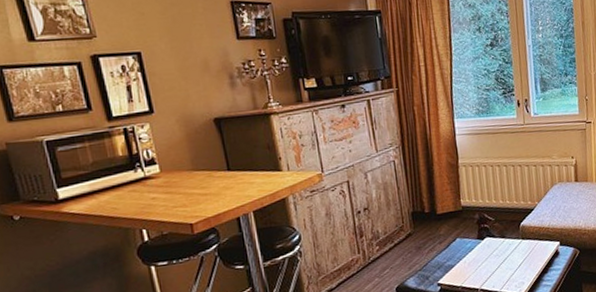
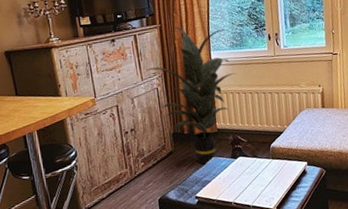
indoor plant: none [381,90,482,247] -> present [145,26,236,165]

